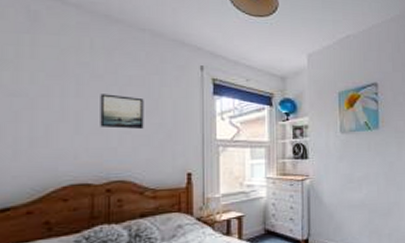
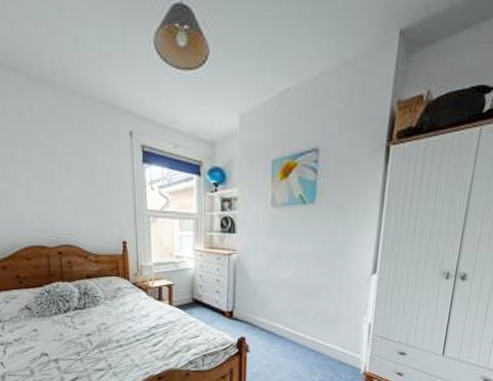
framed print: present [100,94,144,129] -> none [44,162,83,197]

